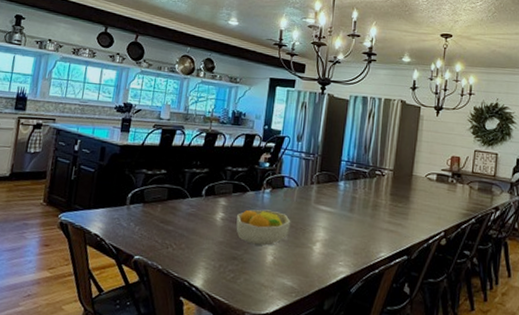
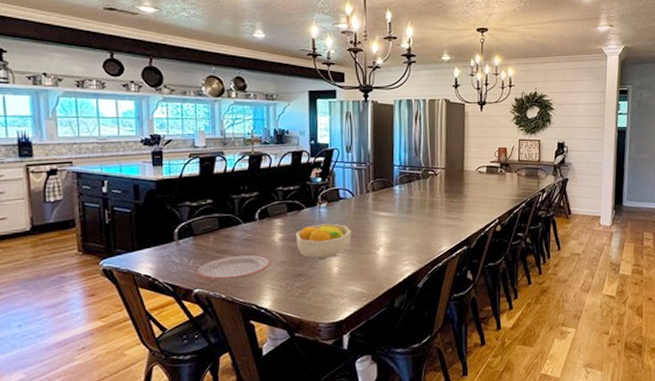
plate: none [139,228,210,252] -> present [196,254,271,280]

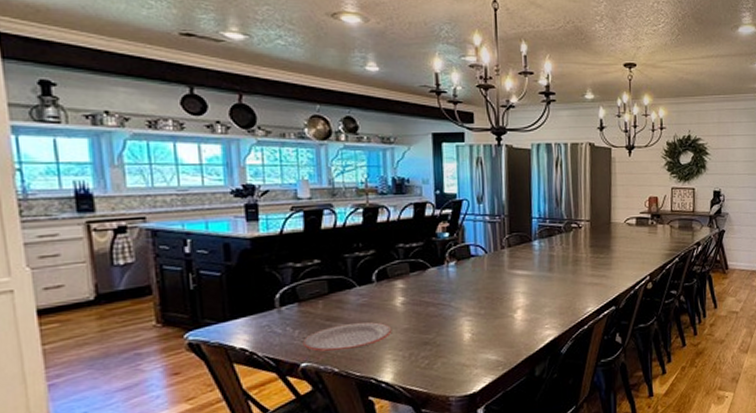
fruit bowl: present [296,223,352,259] -> none [420,284,485,325]

